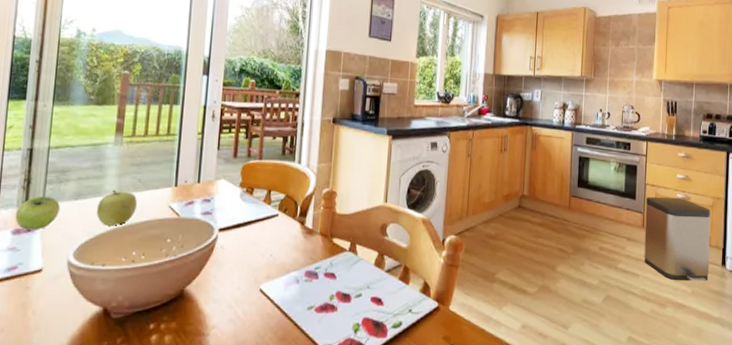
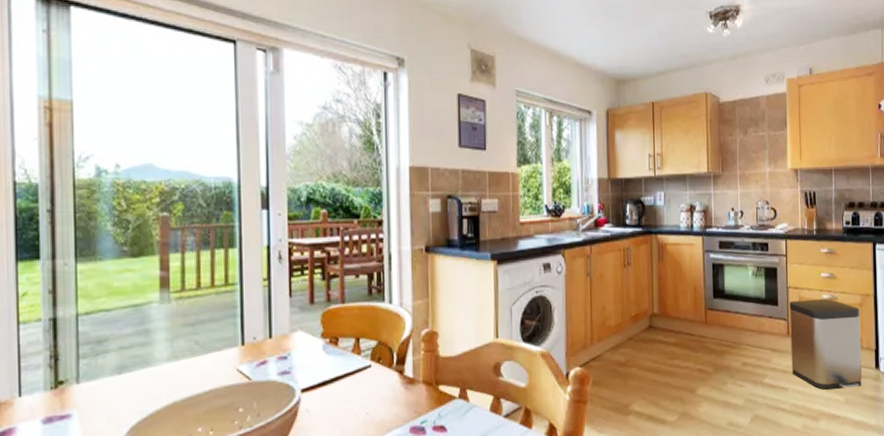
fruit: present [15,196,60,230] -> none [43,373,100,417]
fruit: present [96,190,138,226] -> none [146,358,198,401]

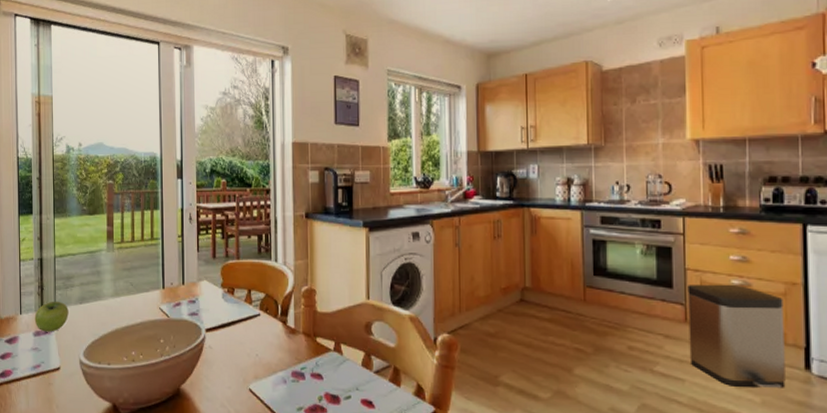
fruit: none [43,373,100,417] -> present [34,301,69,332]

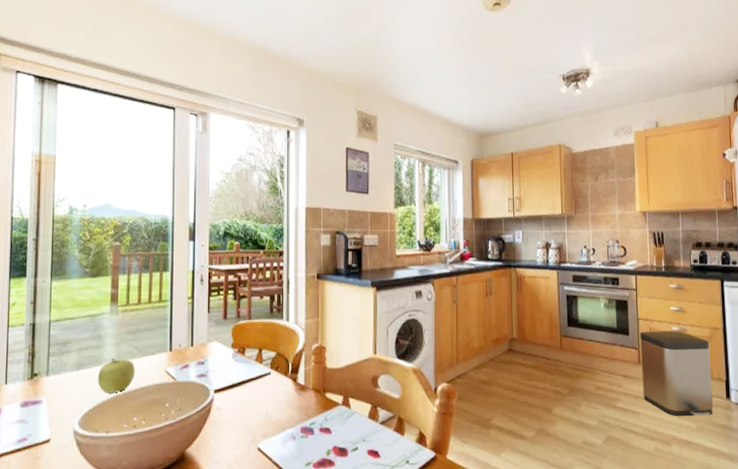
fruit: present [34,301,69,332] -> none [22,368,63,402]
fruit: none [98,294,132,328] -> present [97,359,136,394]

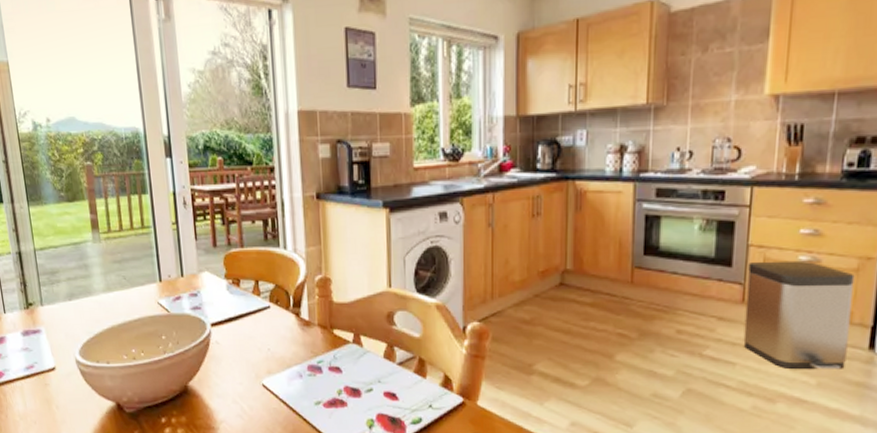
fruit: present [97,359,136,394] -> none [90,289,128,325]

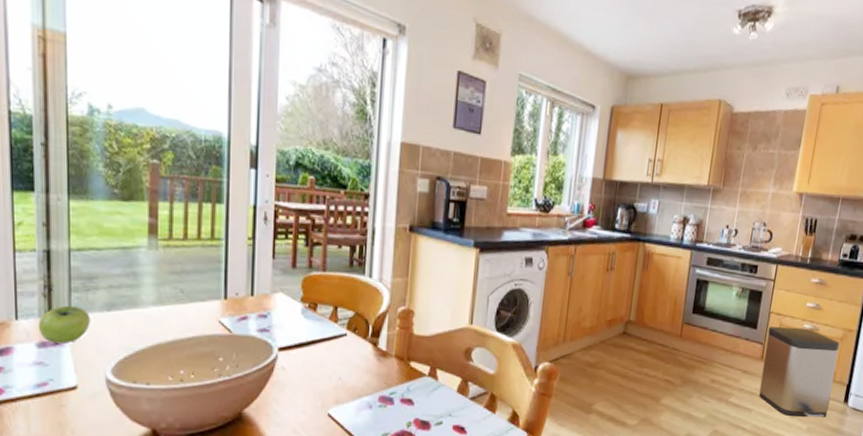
fruit: none [20,298,58,331] -> present [38,305,90,344]

